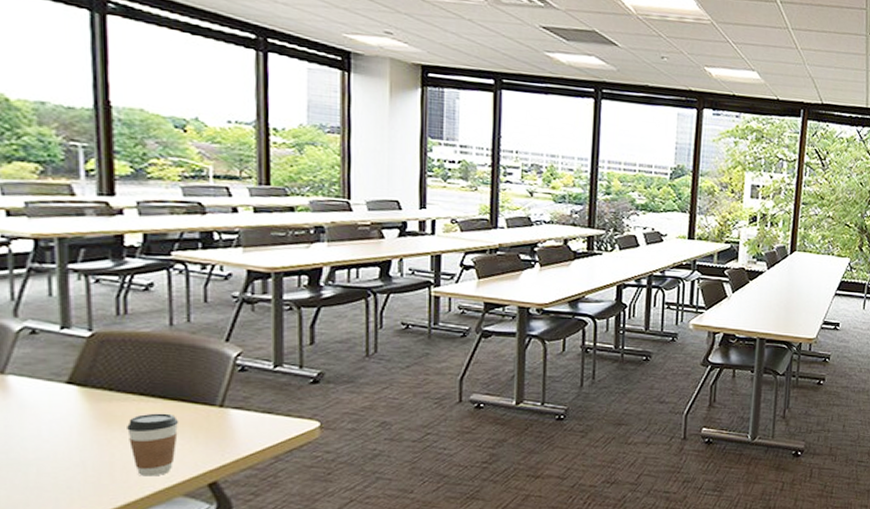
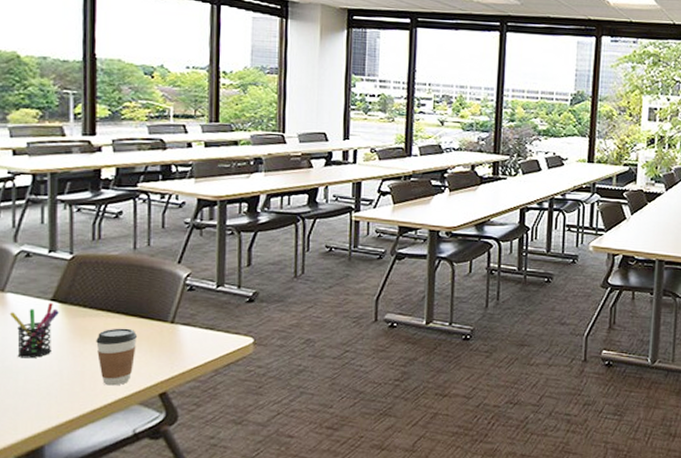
pen holder: none [12,385,77,449] -> present [9,302,59,359]

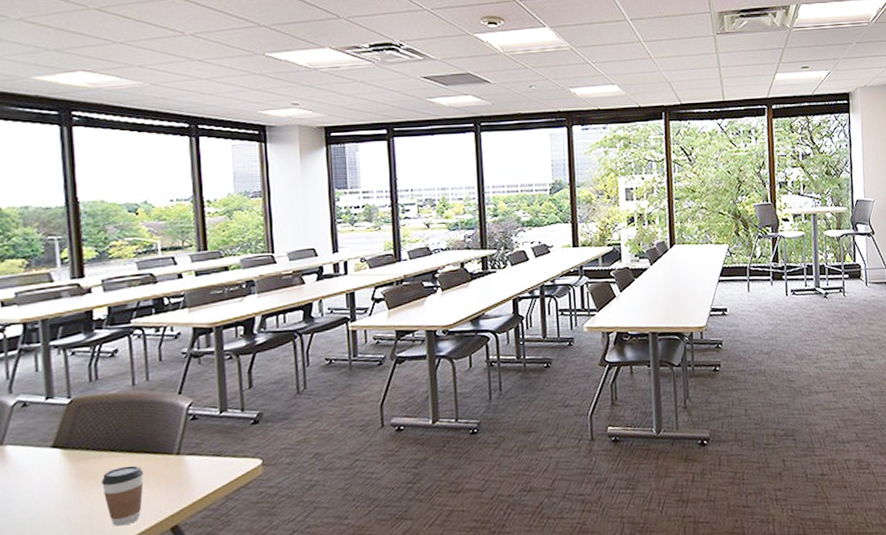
pen holder: present [9,302,59,359] -> none [9,449,61,510]

